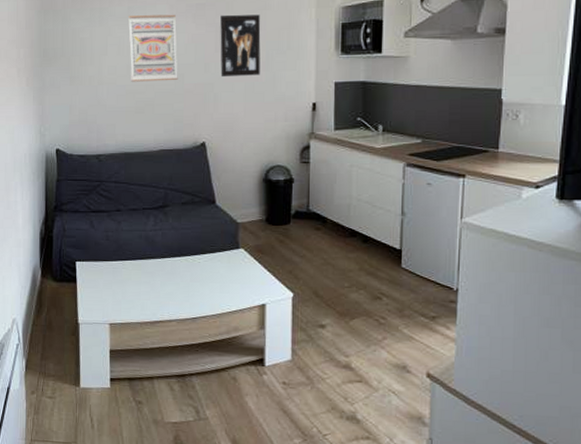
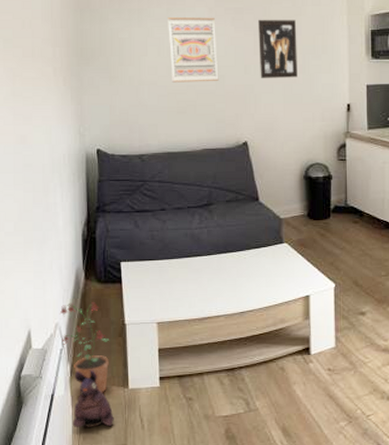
potted plant: none [16,299,65,390] -> present [59,302,111,393]
plush toy: none [26,365,65,424] -> present [72,369,114,427]

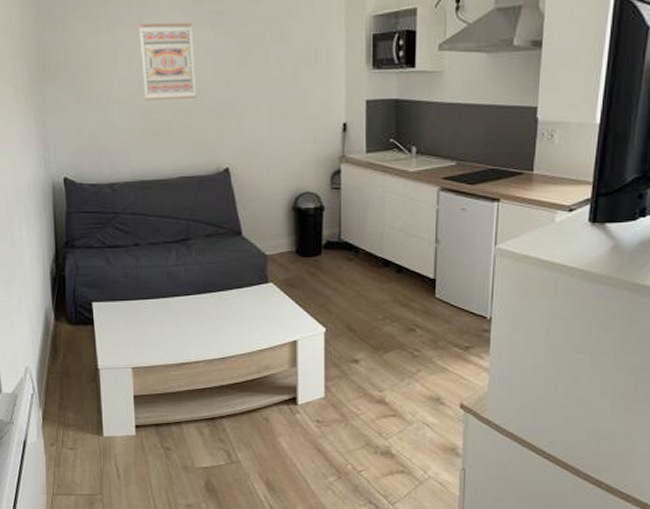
potted plant: present [59,302,111,393] -> none [29,345,84,440]
plush toy: present [72,369,114,427] -> none [45,415,89,476]
wall art: present [258,19,297,79] -> none [242,23,286,95]

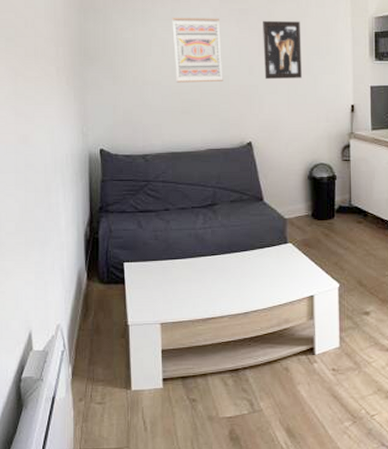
wall art: none [242,23,286,95] -> present [263,20,302,80]

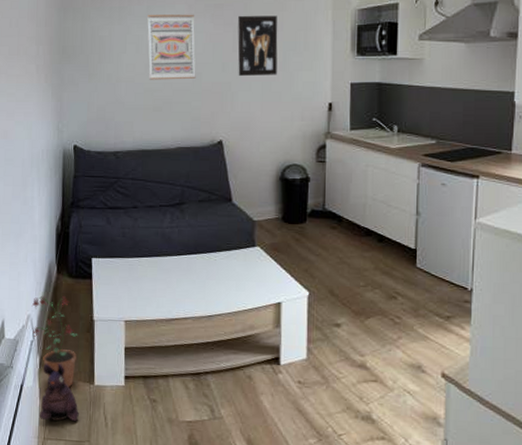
potted plant: none [61,303,114,395] -> present [31,295,79,387]
plush toy: none [73,371,116,430] -> present [39,362,79,422]

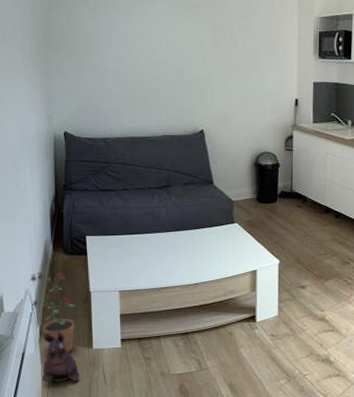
wall art: present [147,14,196,80] -> none [131,10,179,73]
wall art: present [237,15,278,77] -> none [216,16,252,73]

